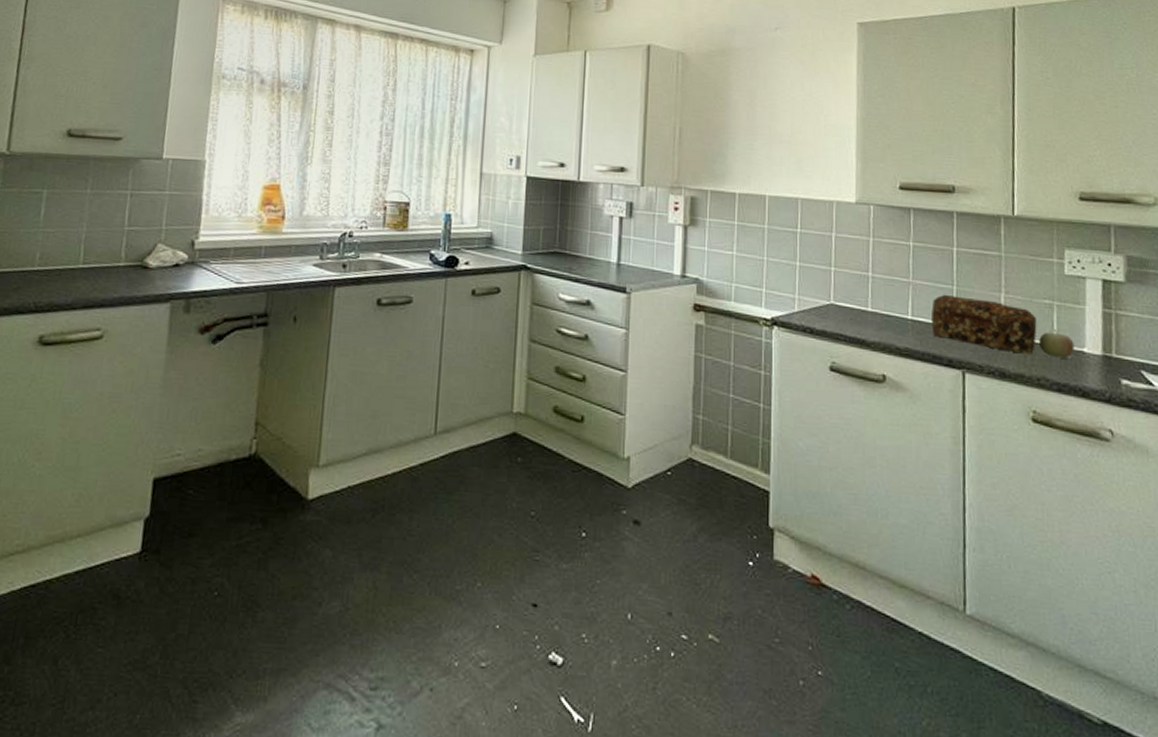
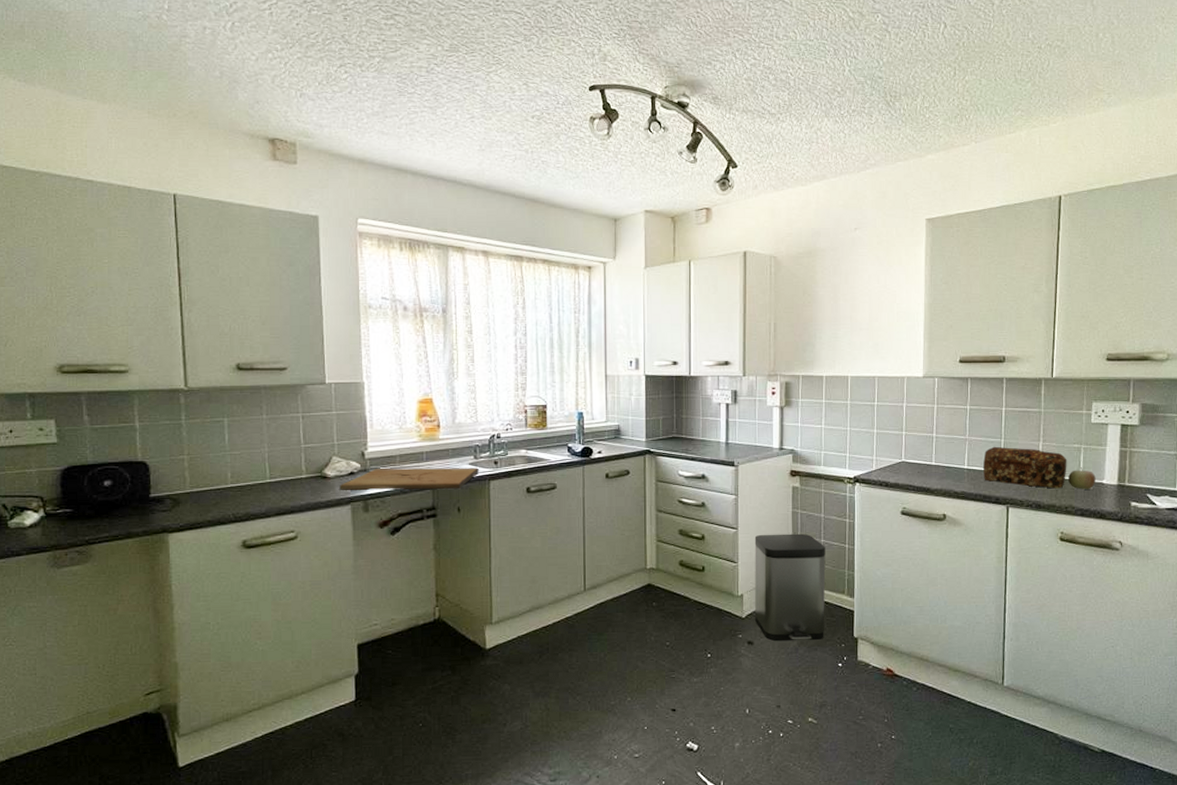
cutting board: none [160,262,324,294] -> present [339,467,479,490]
pedal bin: none [643,381,735,526] -> present [754,533,826,641]

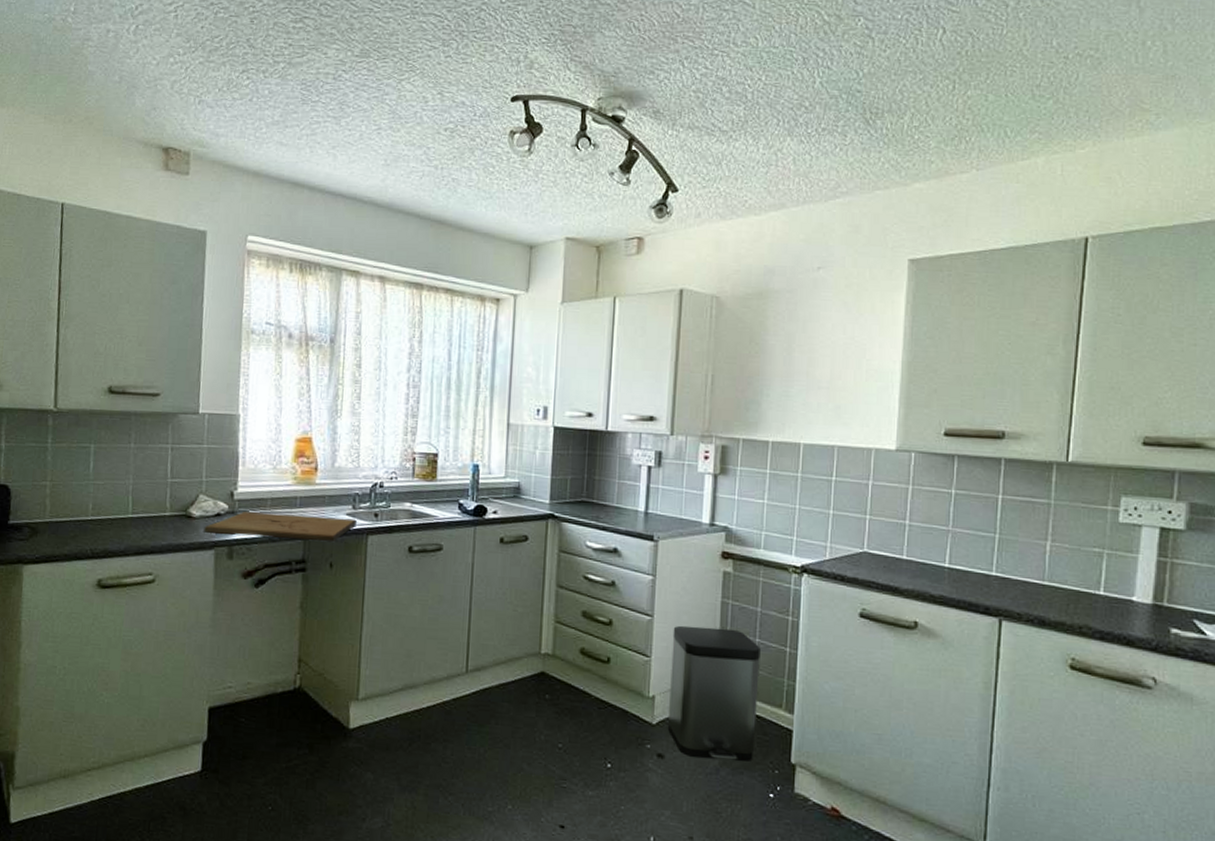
bread loaf: present [983,446,1067,489] -> none [970,542,1084,603]
fruit: present [1068,467,1096,490] -> none [1085,578,1122,607]

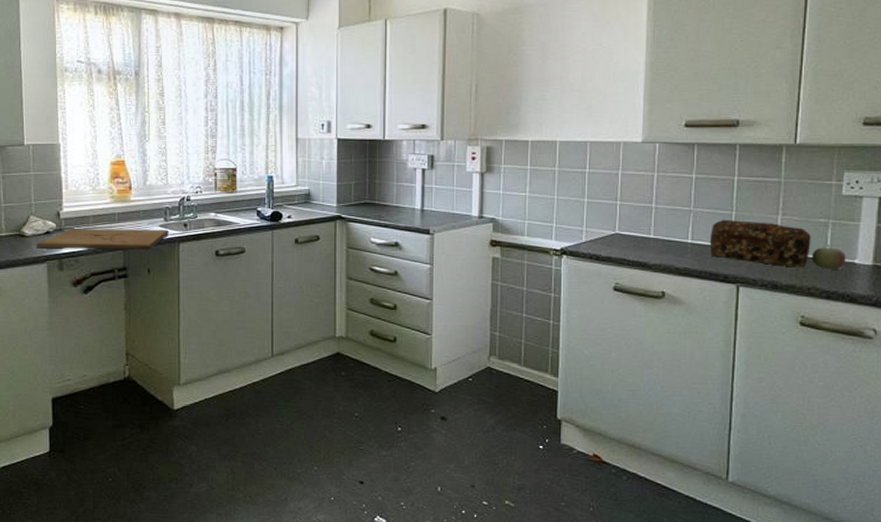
pedal bin: present [667,625,761,761] -> none [448,306,527,419]
bread loaf: none [970,542,1084,603] -> present [710,219,811,268]
fruit: none [1085,578,1122,607] -> present [812,244,846,269]

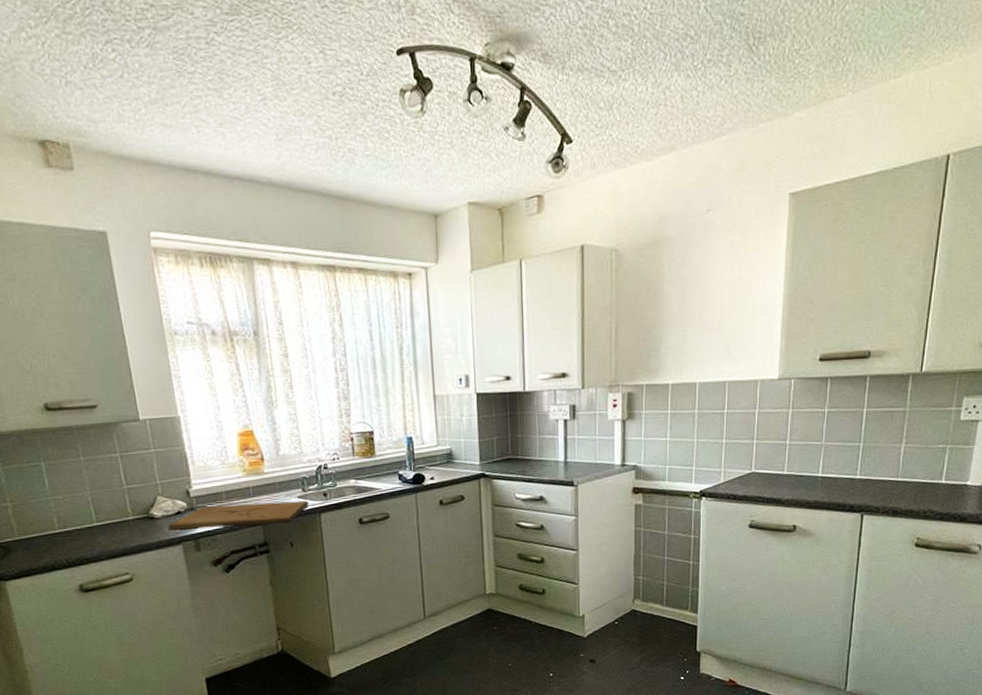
bread loaf: present [710,219,811,268] -> none [838,451,930,493]
fruit: present [812,244,846,269] -> none [929,469,960,493]

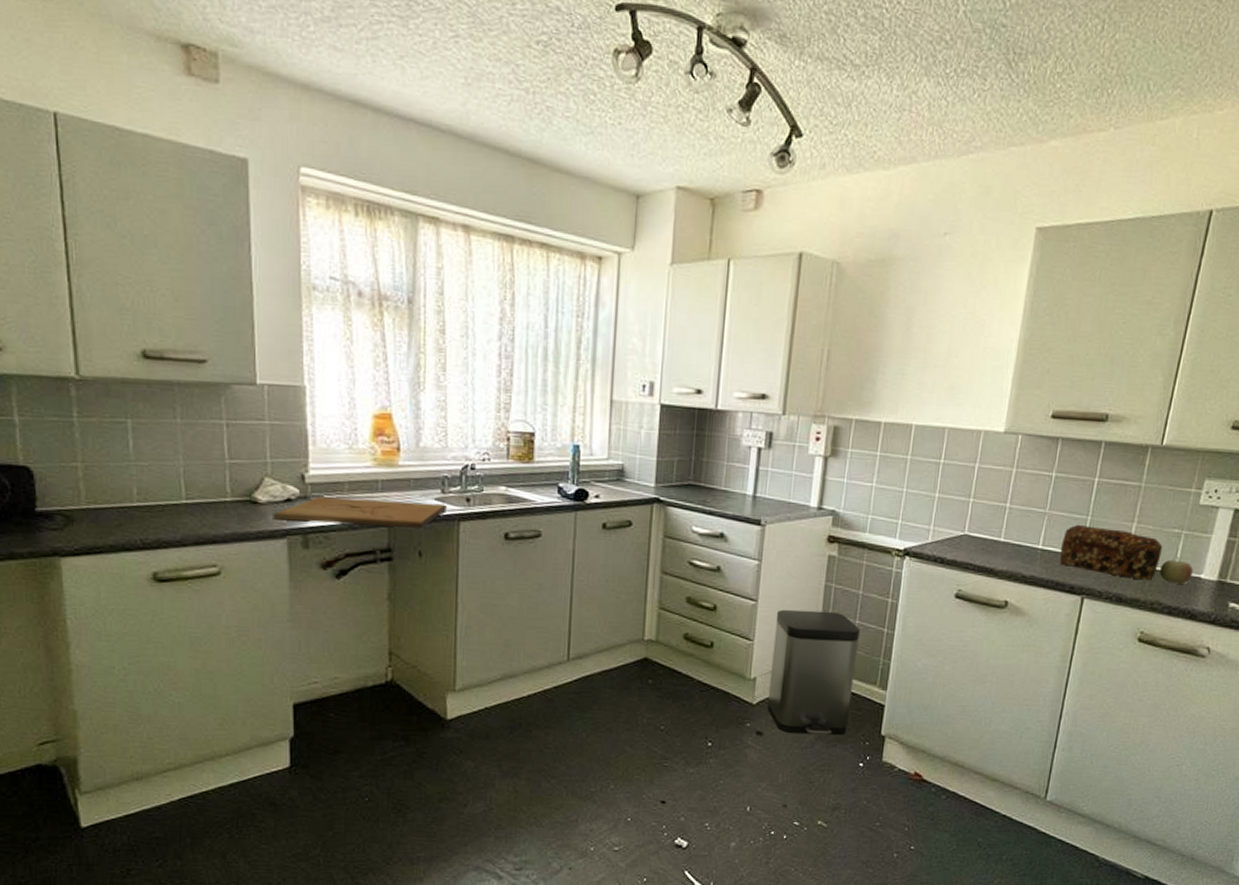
pedal bin: none [595,552,669,658] -> present [767,609,860,735]
bread loaf: none [838,451,930,493] -> present [1059,524,1163,581]
fruit: none [929,469,960,493] -> present [1159,557,1193,584]

